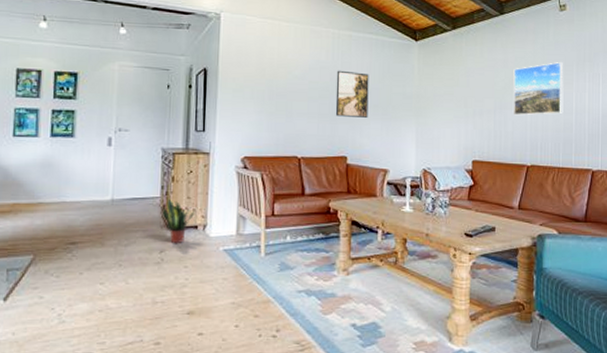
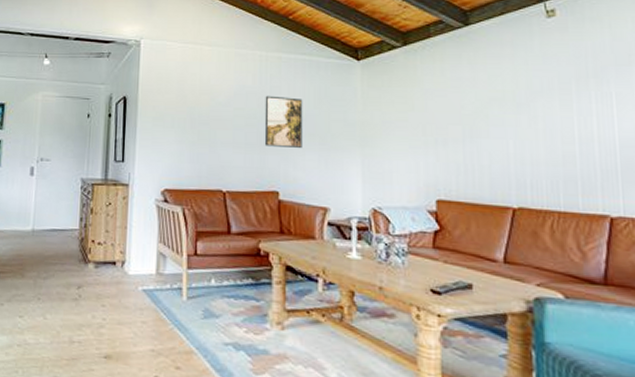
potted plant: present [163,197,194,244] -> none [81,229,112,281]
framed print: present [513,62,564,116] -> none [486,79,561,146]

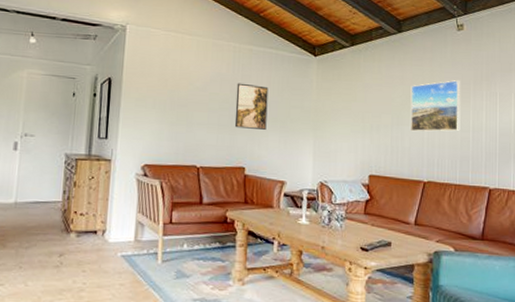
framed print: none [486,79,561,146] -> present [410,80,461,132]

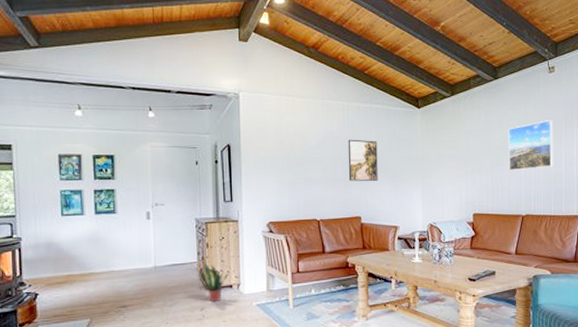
potted plant: none [64,202,94,249] -> present [201,261,228,302]

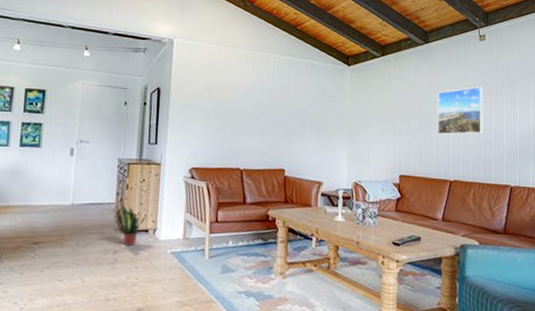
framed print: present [348,139,378,181] -> none [275,91,306,134]

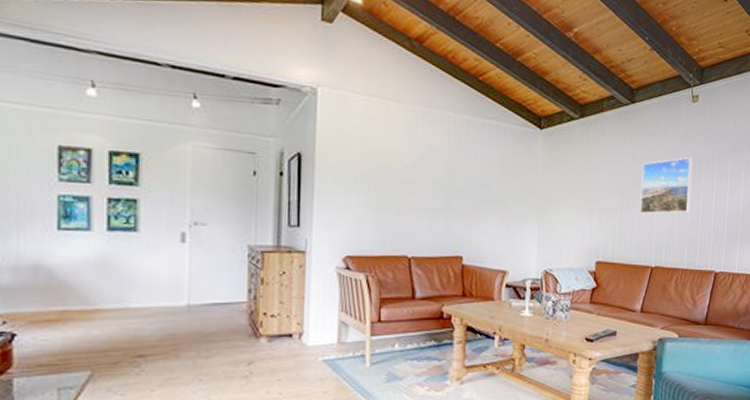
potted plant: present [117,203,145,246] -> none [251,302,288,355]

